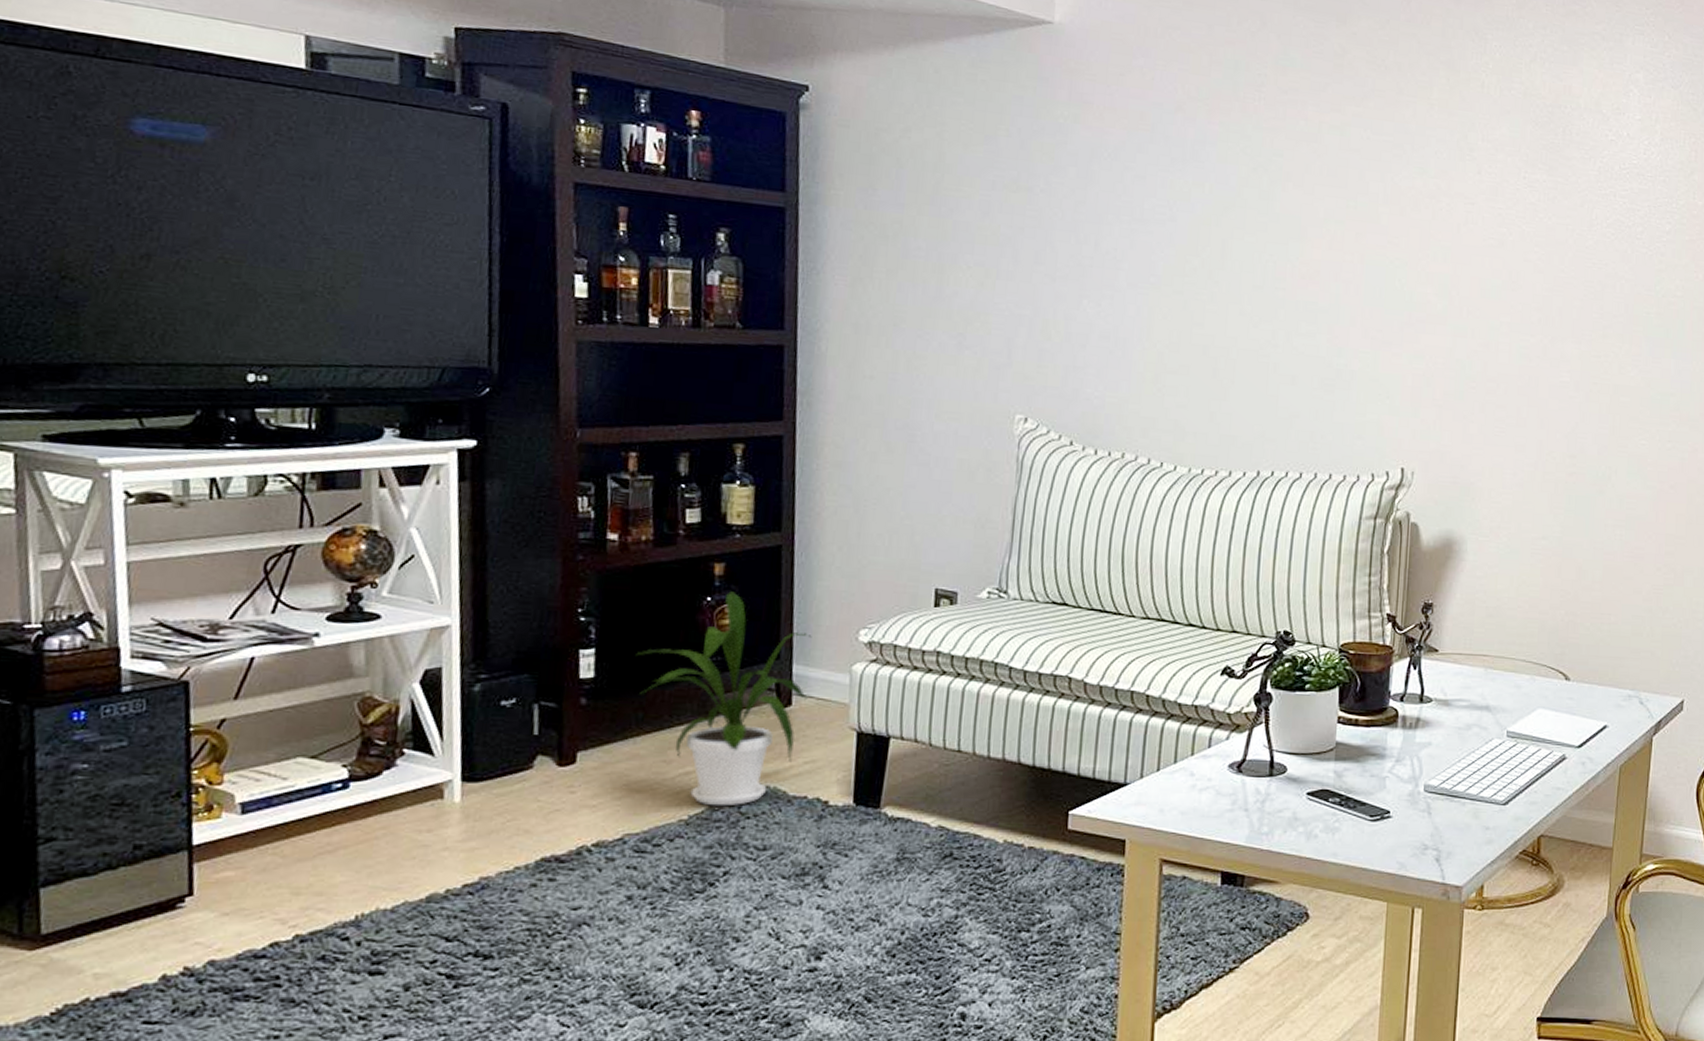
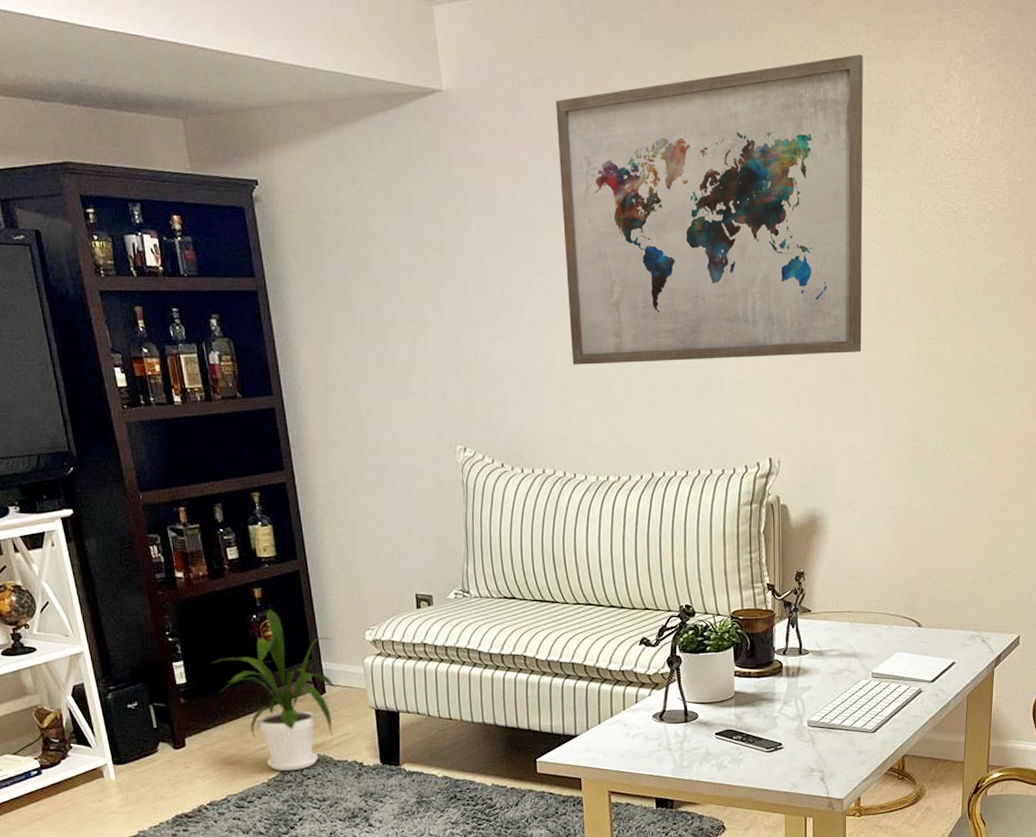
wall art: none [1173,52,1537,362] -> present [556,54,864,365]

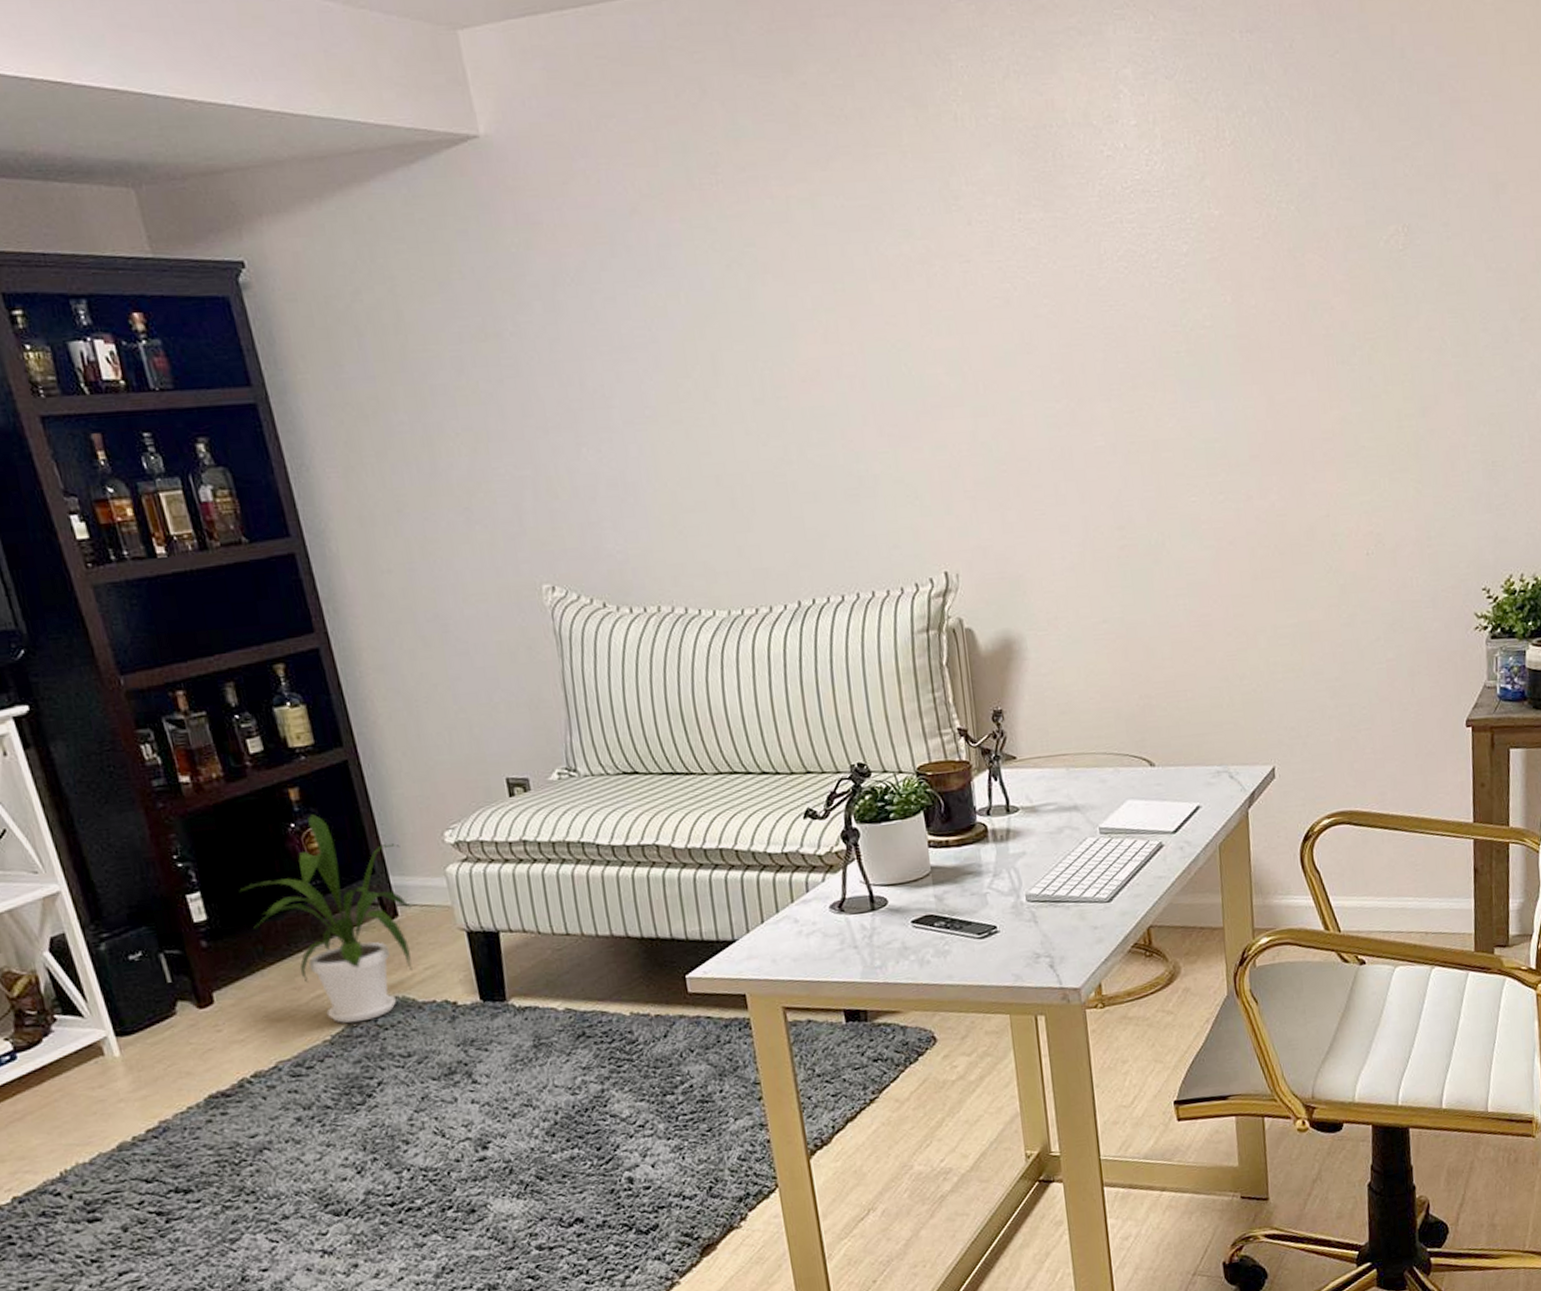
wall art: present [556,54,864,365] -> none [628,70,1046,473]

